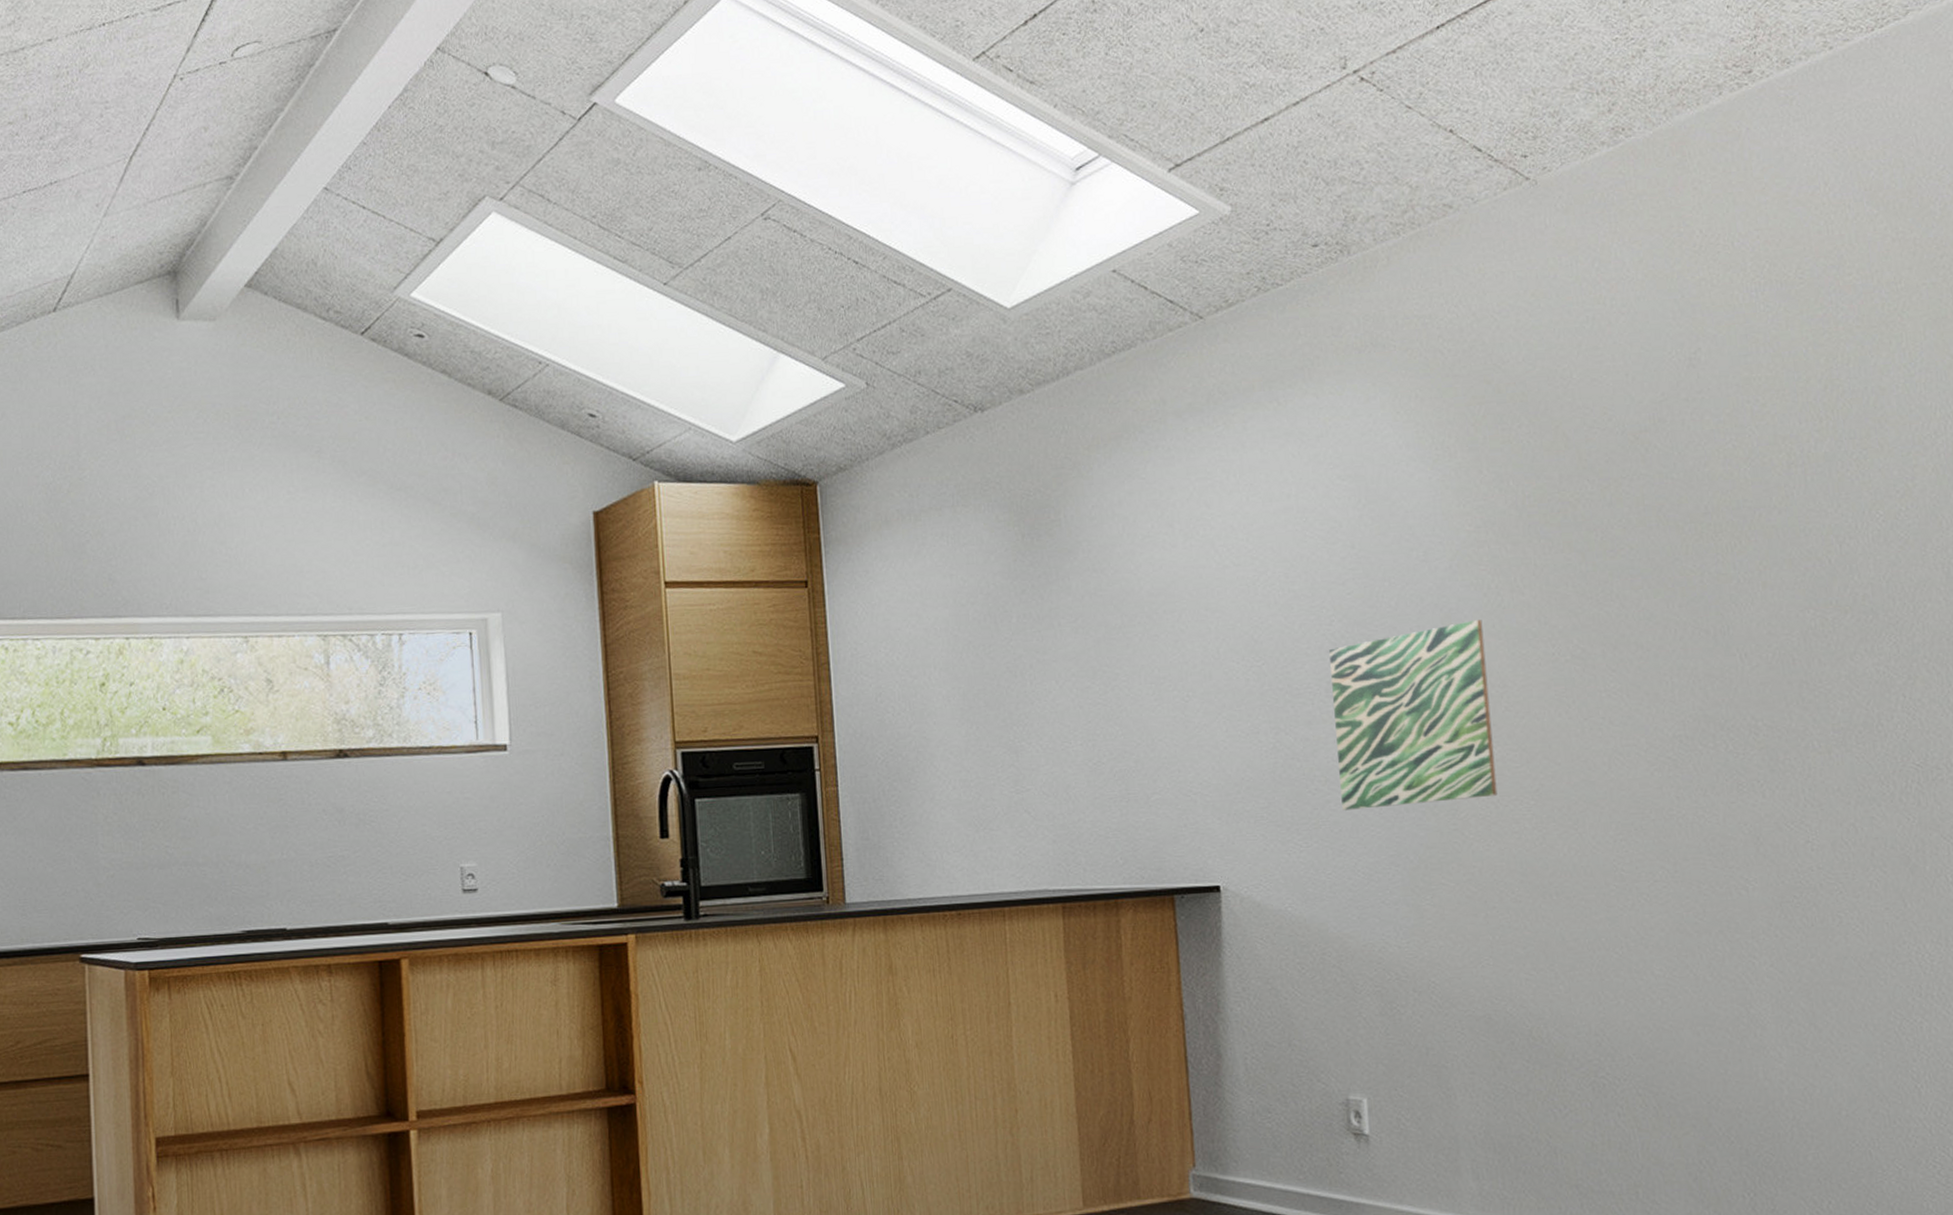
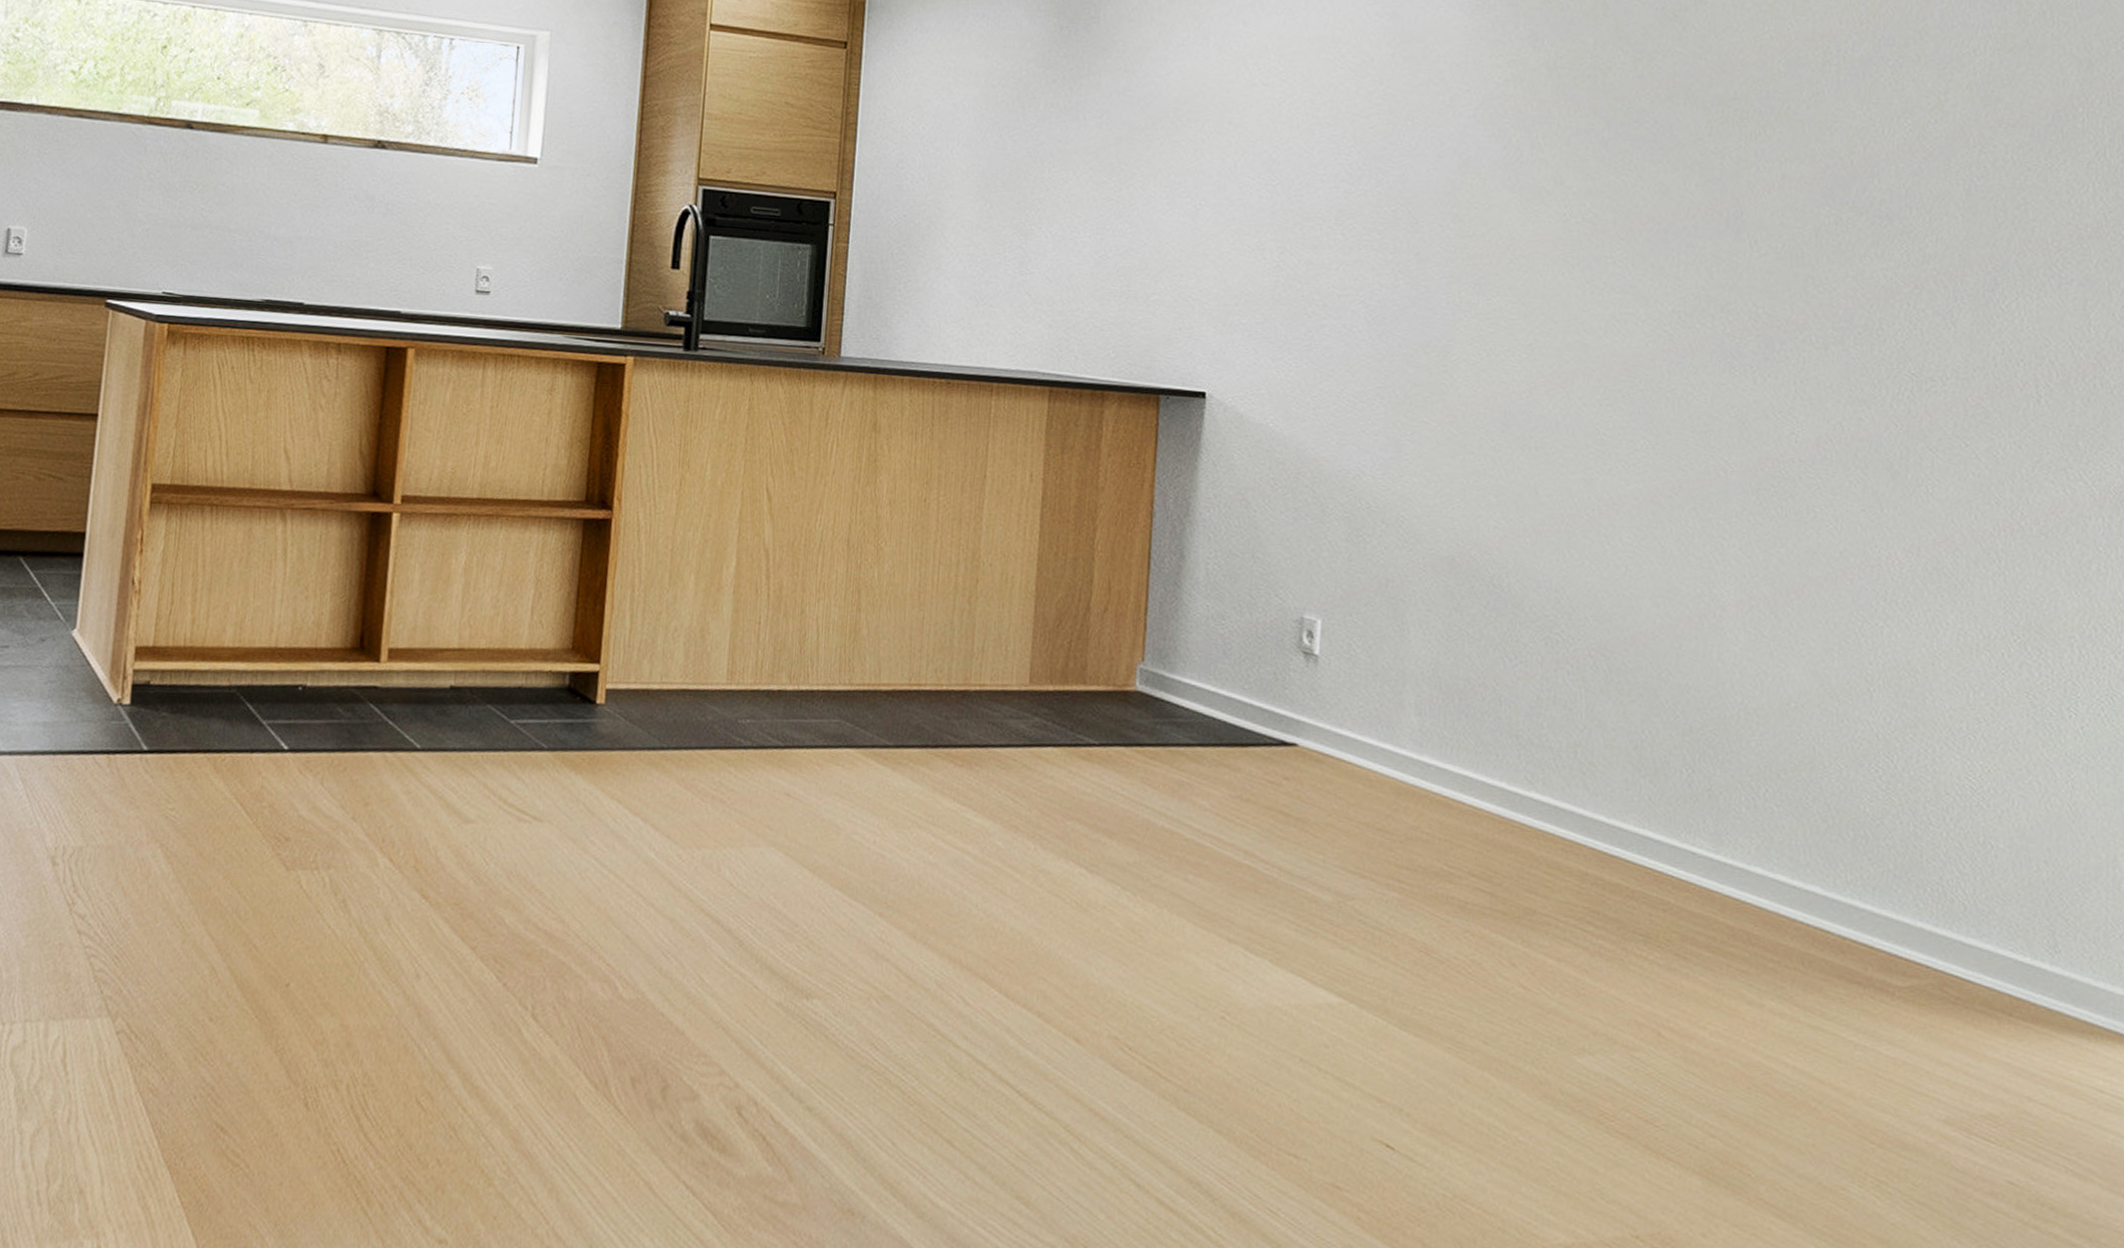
wall art: present [1329,620,1498,810] -> none [1336,170,1499,344]

